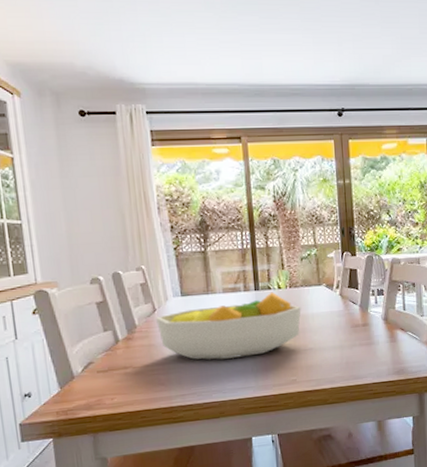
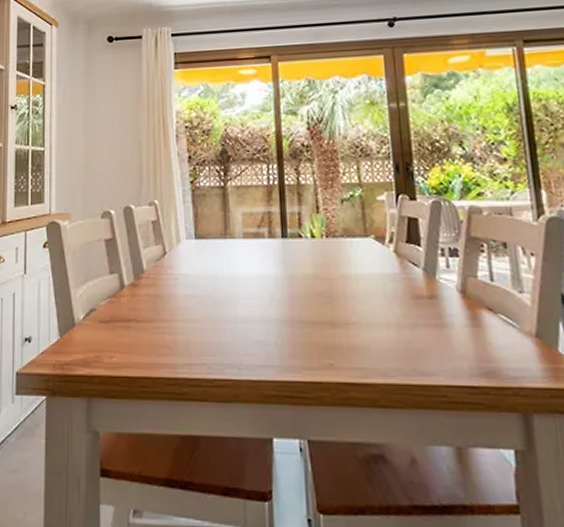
fruit bowl: present [156,292,301,360] -> none [166,241,341,325]

